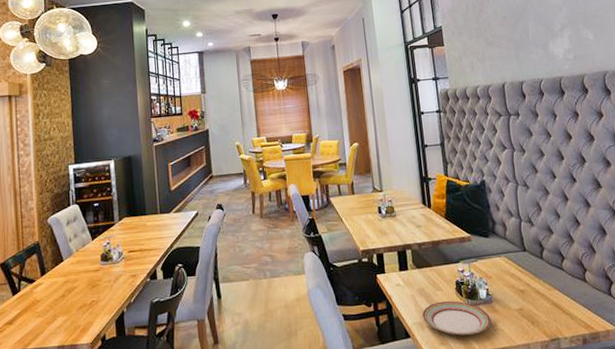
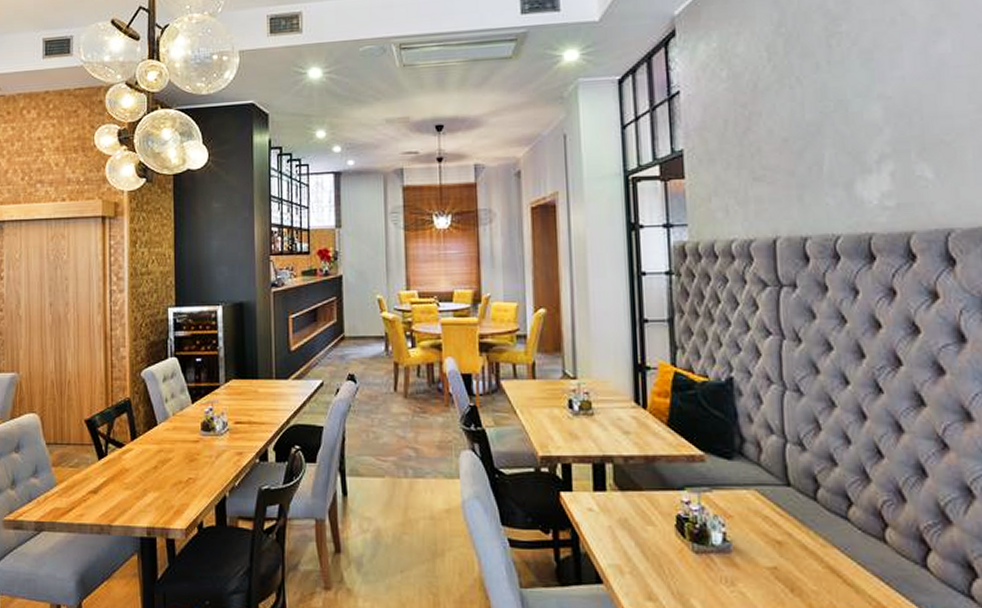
plate: present [422,301,492,336] -> none [623,540,727,593]

